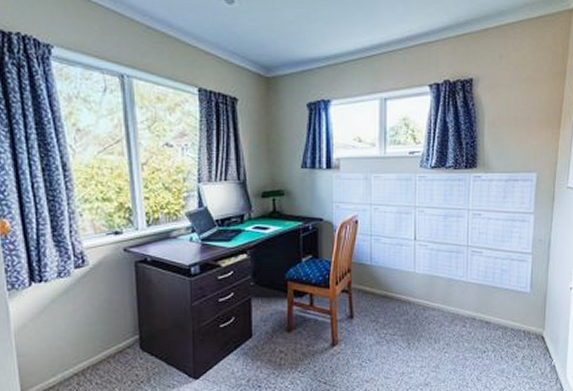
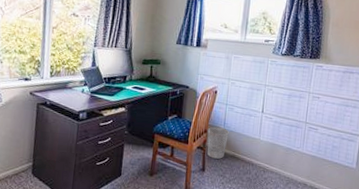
wastebasket: none [352,263,377,302] -> present [207,126,229,159]

